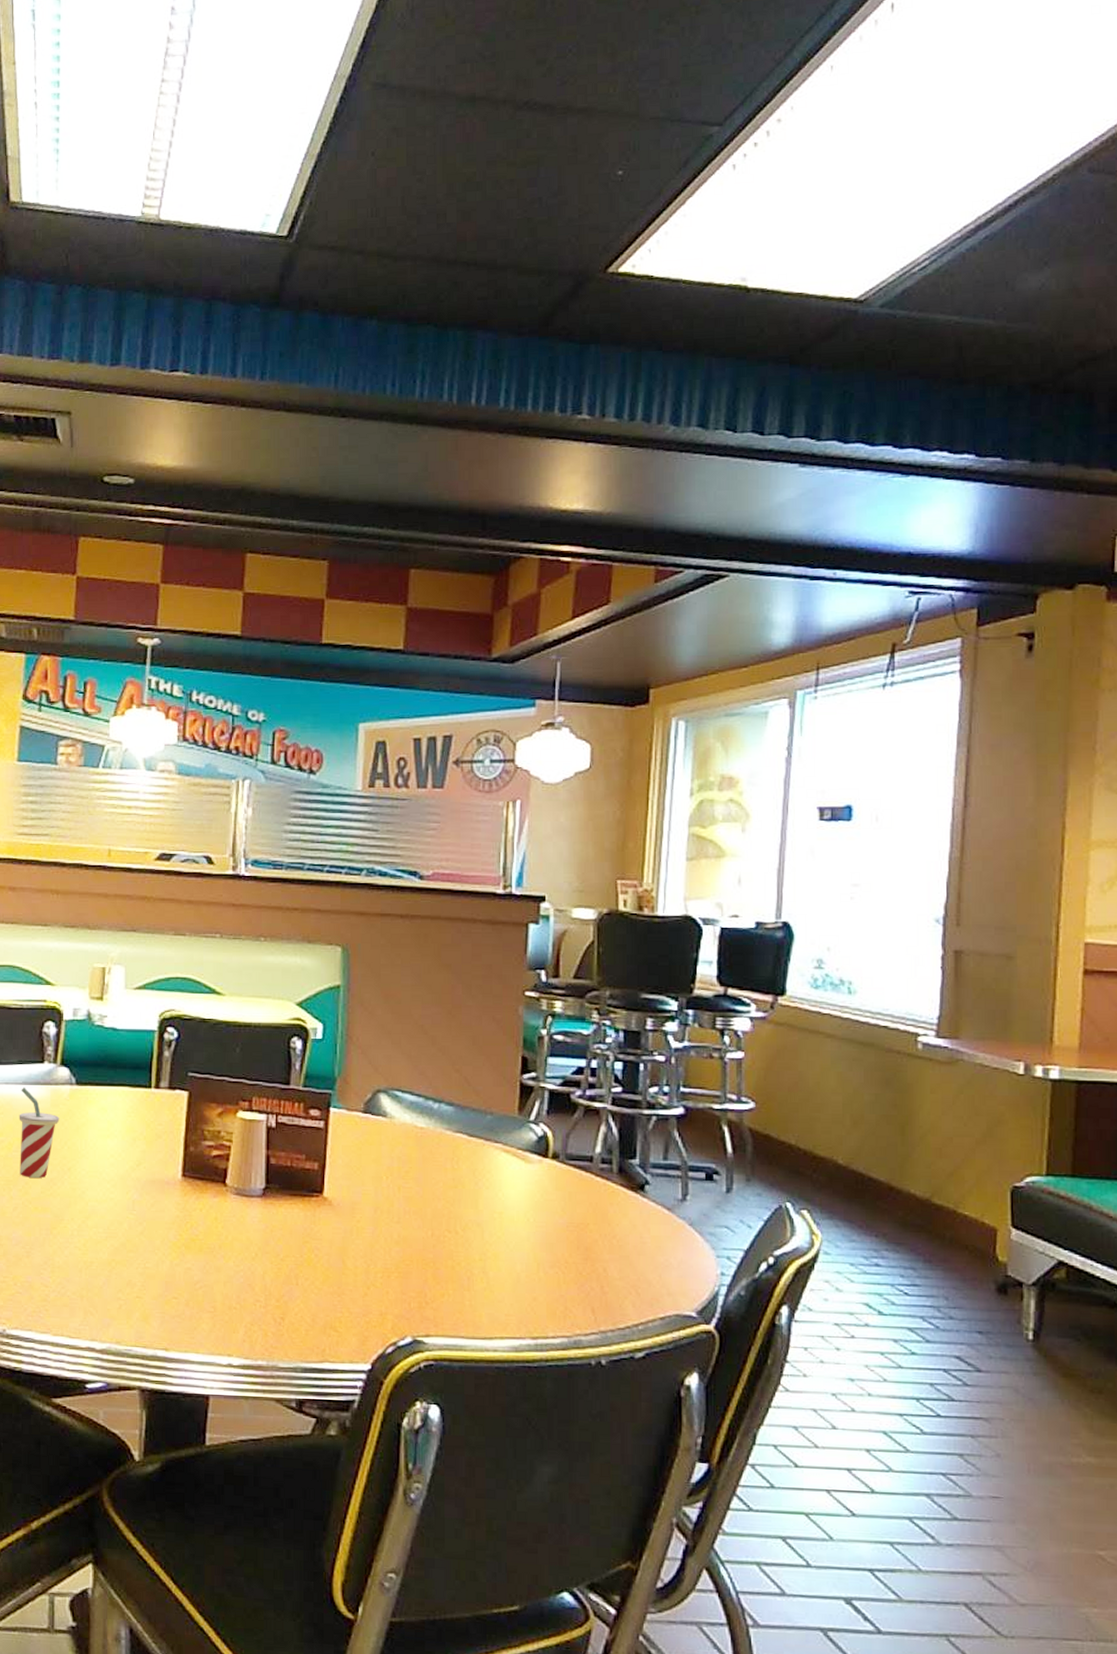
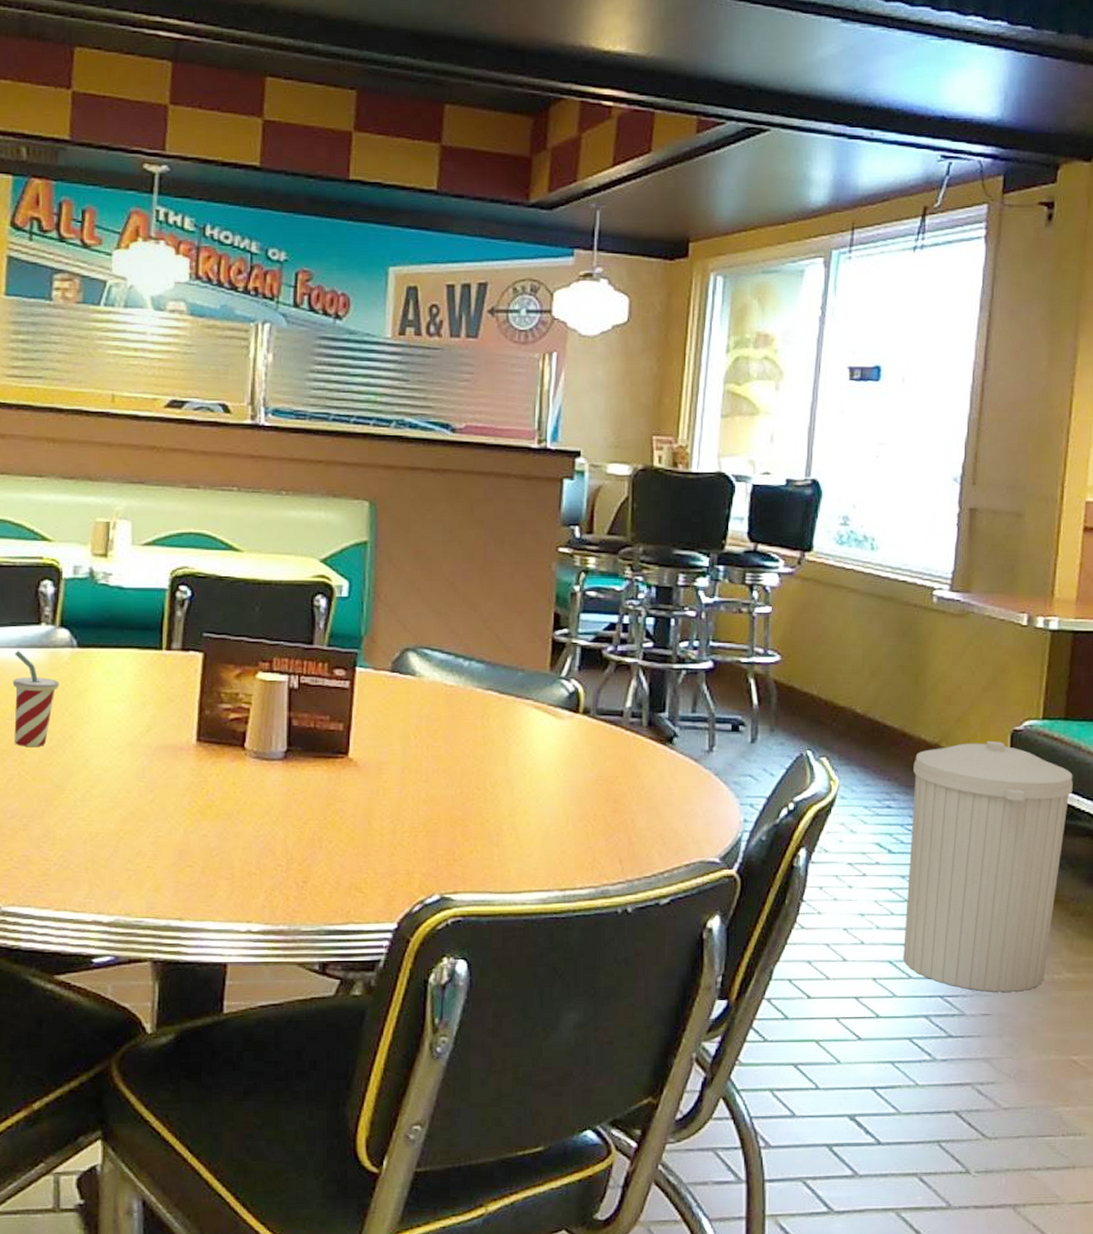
trash can: none [899,1197,1085,1474] -> present [903,740,1073,992]

